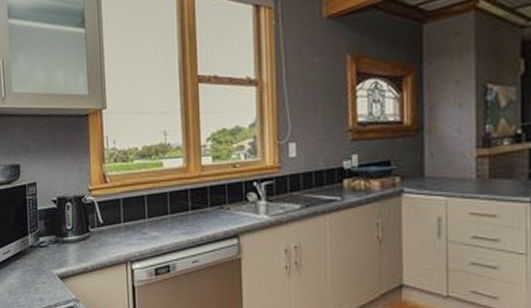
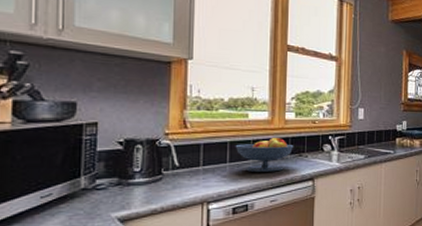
fruit bowl: none [152,187,214,228] -> present [235,137,294,172]

